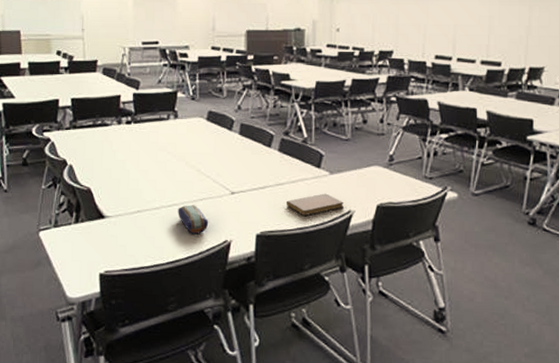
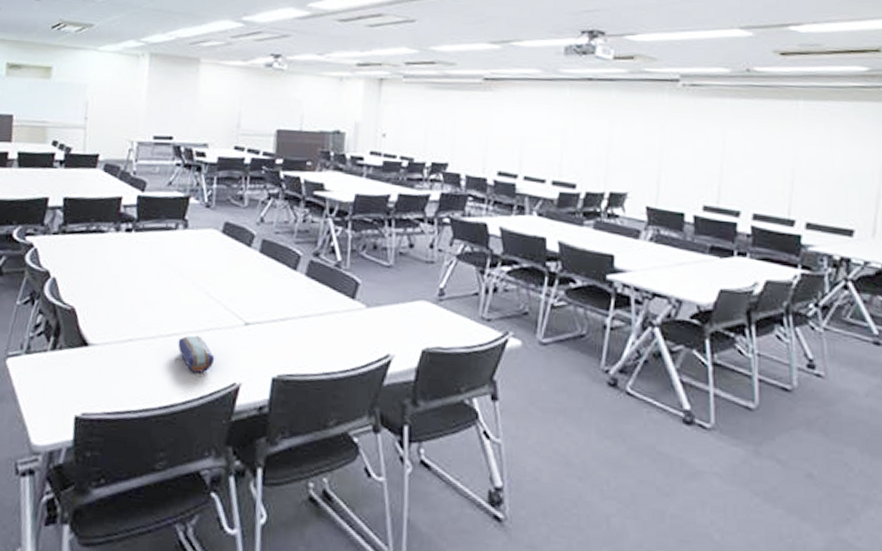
notebook: present [286,193,344,216] -> none [310,330,381,358]

